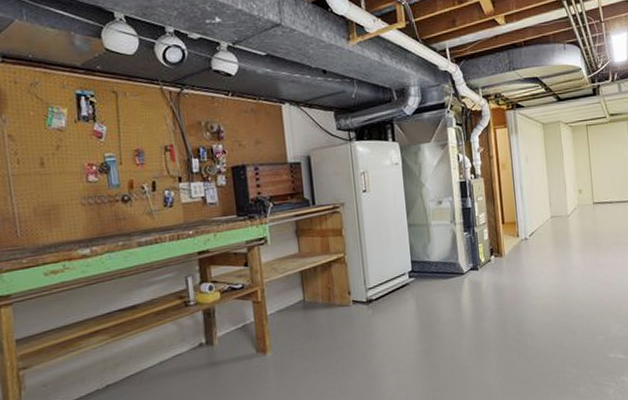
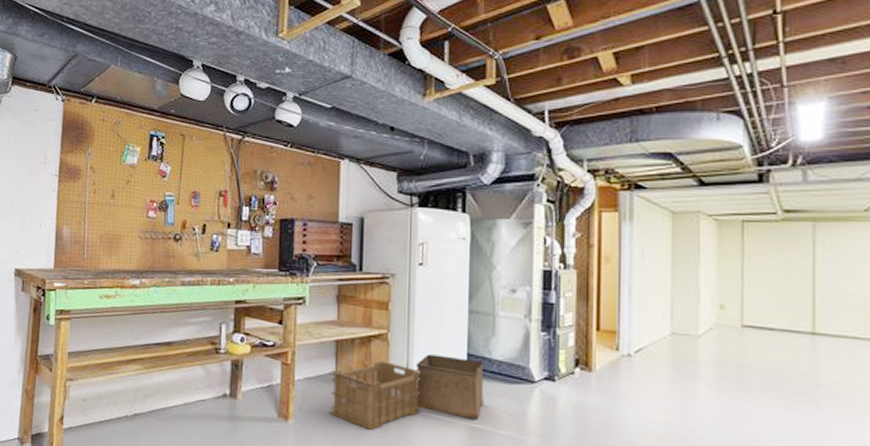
plastic crate: none [300,281,380,344] -> present [330,361,421,430]
storage bin: none [371,265,429,316] -> present [415,354,485,420]

